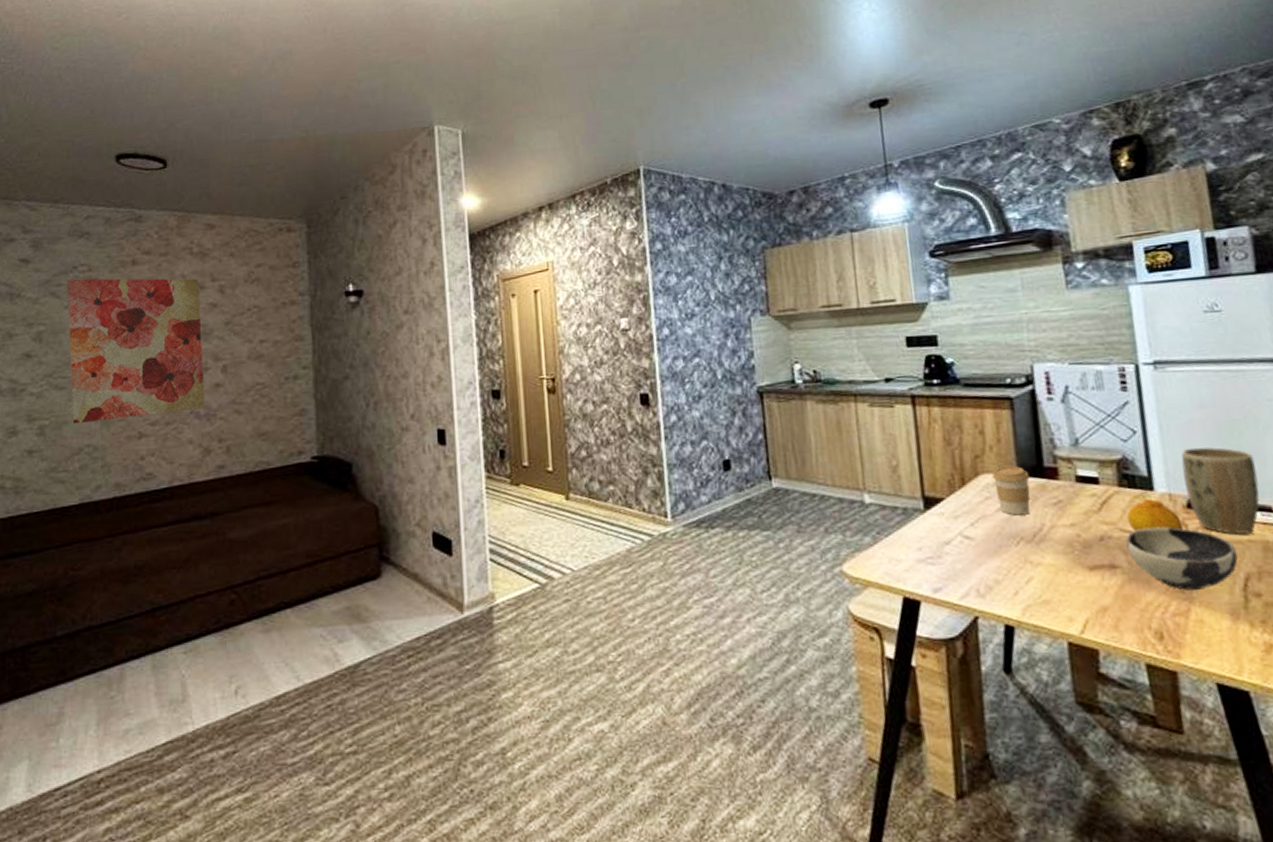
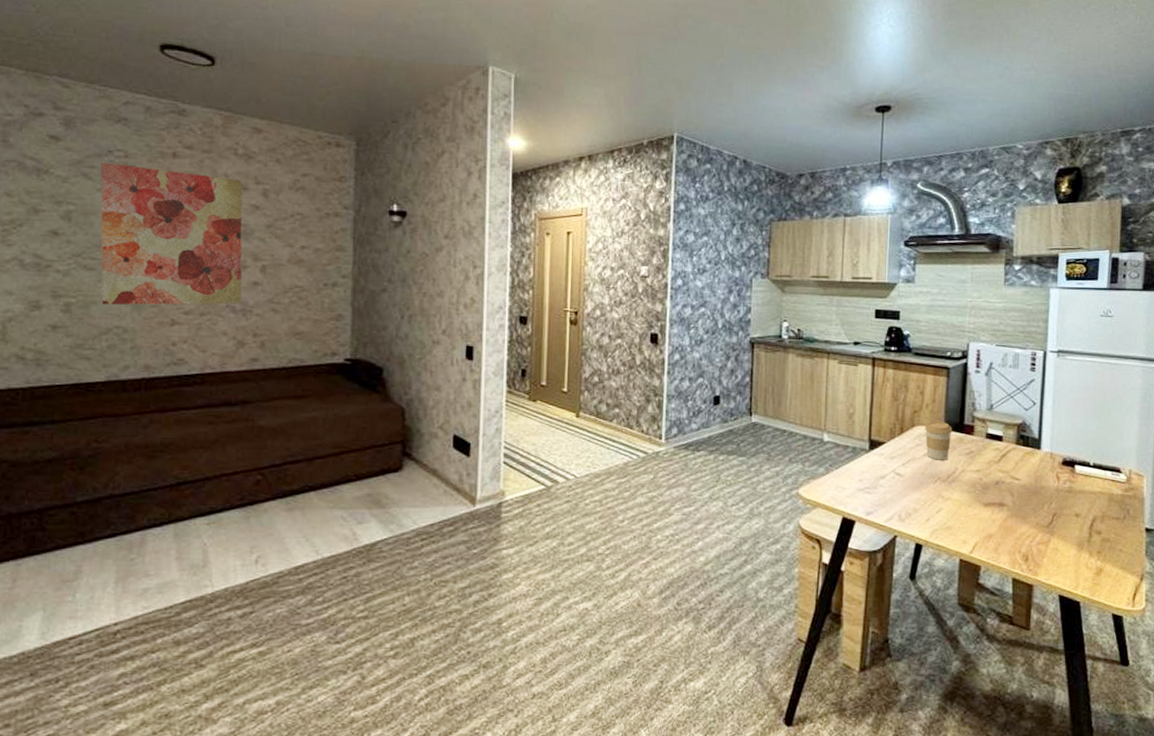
bowl: present [1125,526,1238,591] -> none [1014,477,1090,527]
fruit: present [1126,498,1184,532] -> none [1018,455,1057,481]
plant pot: present [1181,447,1260,535] -> none [1064,419,1115,487]

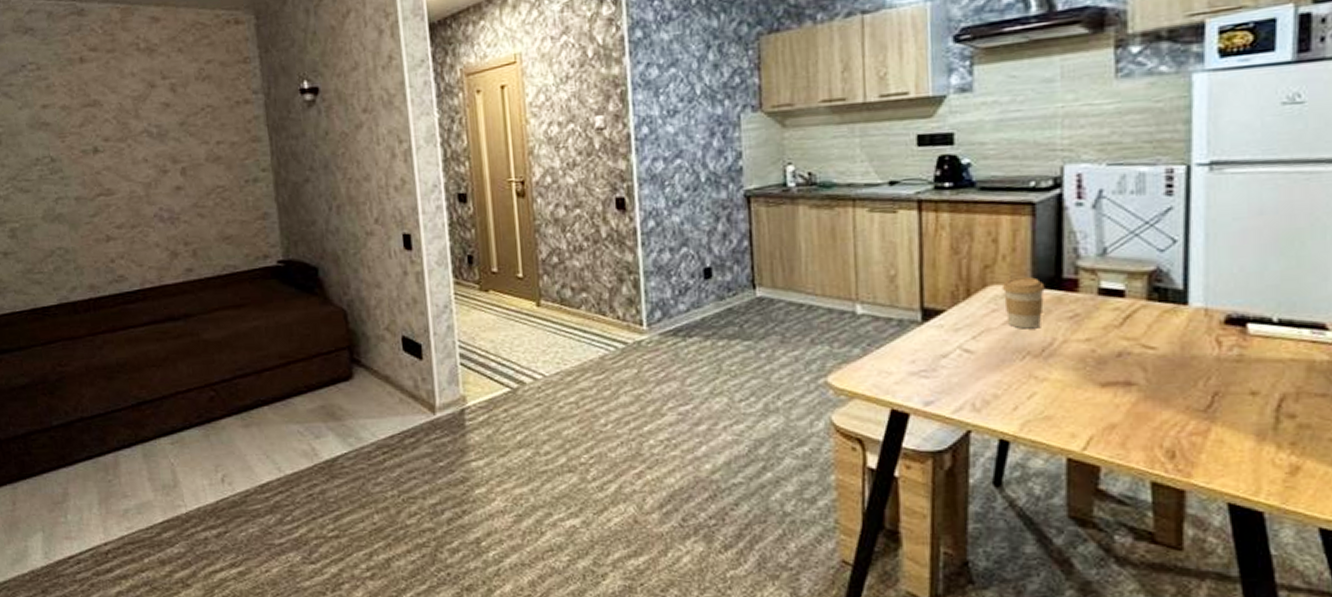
wall art: present [100,163,243,305] -> none [18,76,168,227]

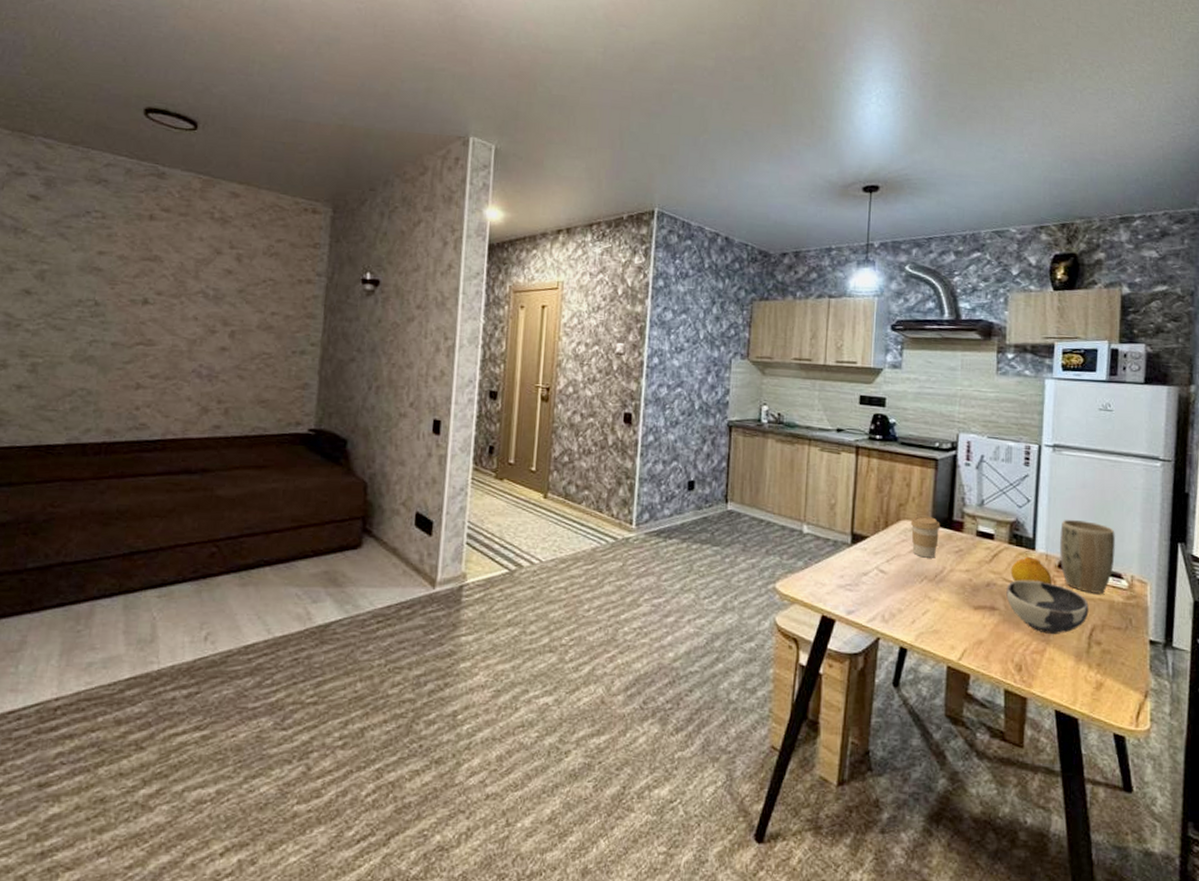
bowl: none [1147,343,1275,411] -> present [1006,579,1089,635]
fruit: none [1152,313,1216,348] -> present [1010,556,1052,585]
plant pot: none [1226,258,1314,353] -> present [1060,519,1115,594]

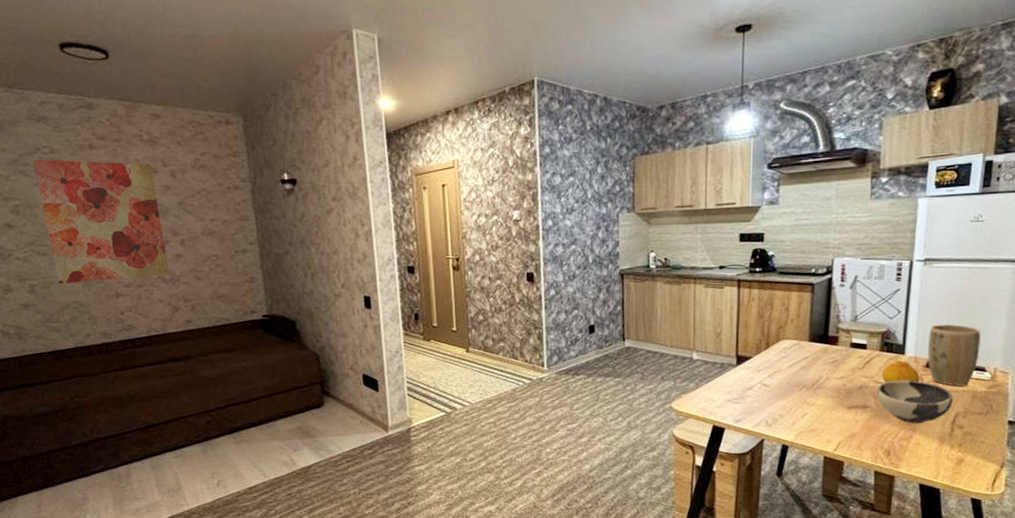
wall art: none [68,223,216,369] -> present [33,159,170,285]
coffee cup: present [910,515,940,558] -> none [789,334,817,370]

